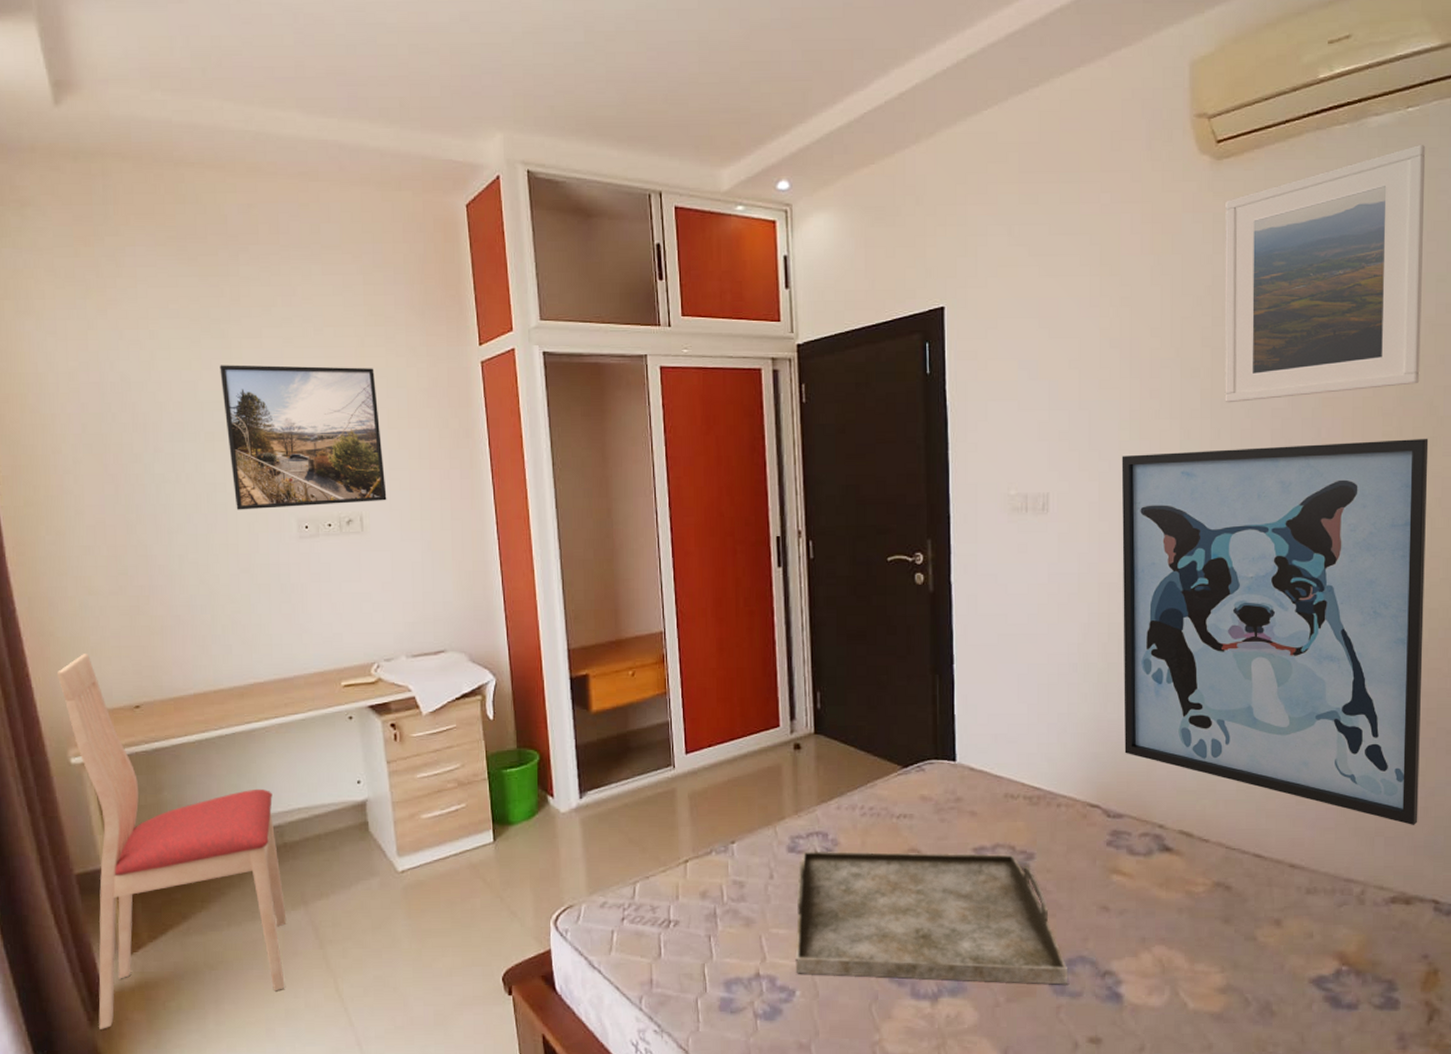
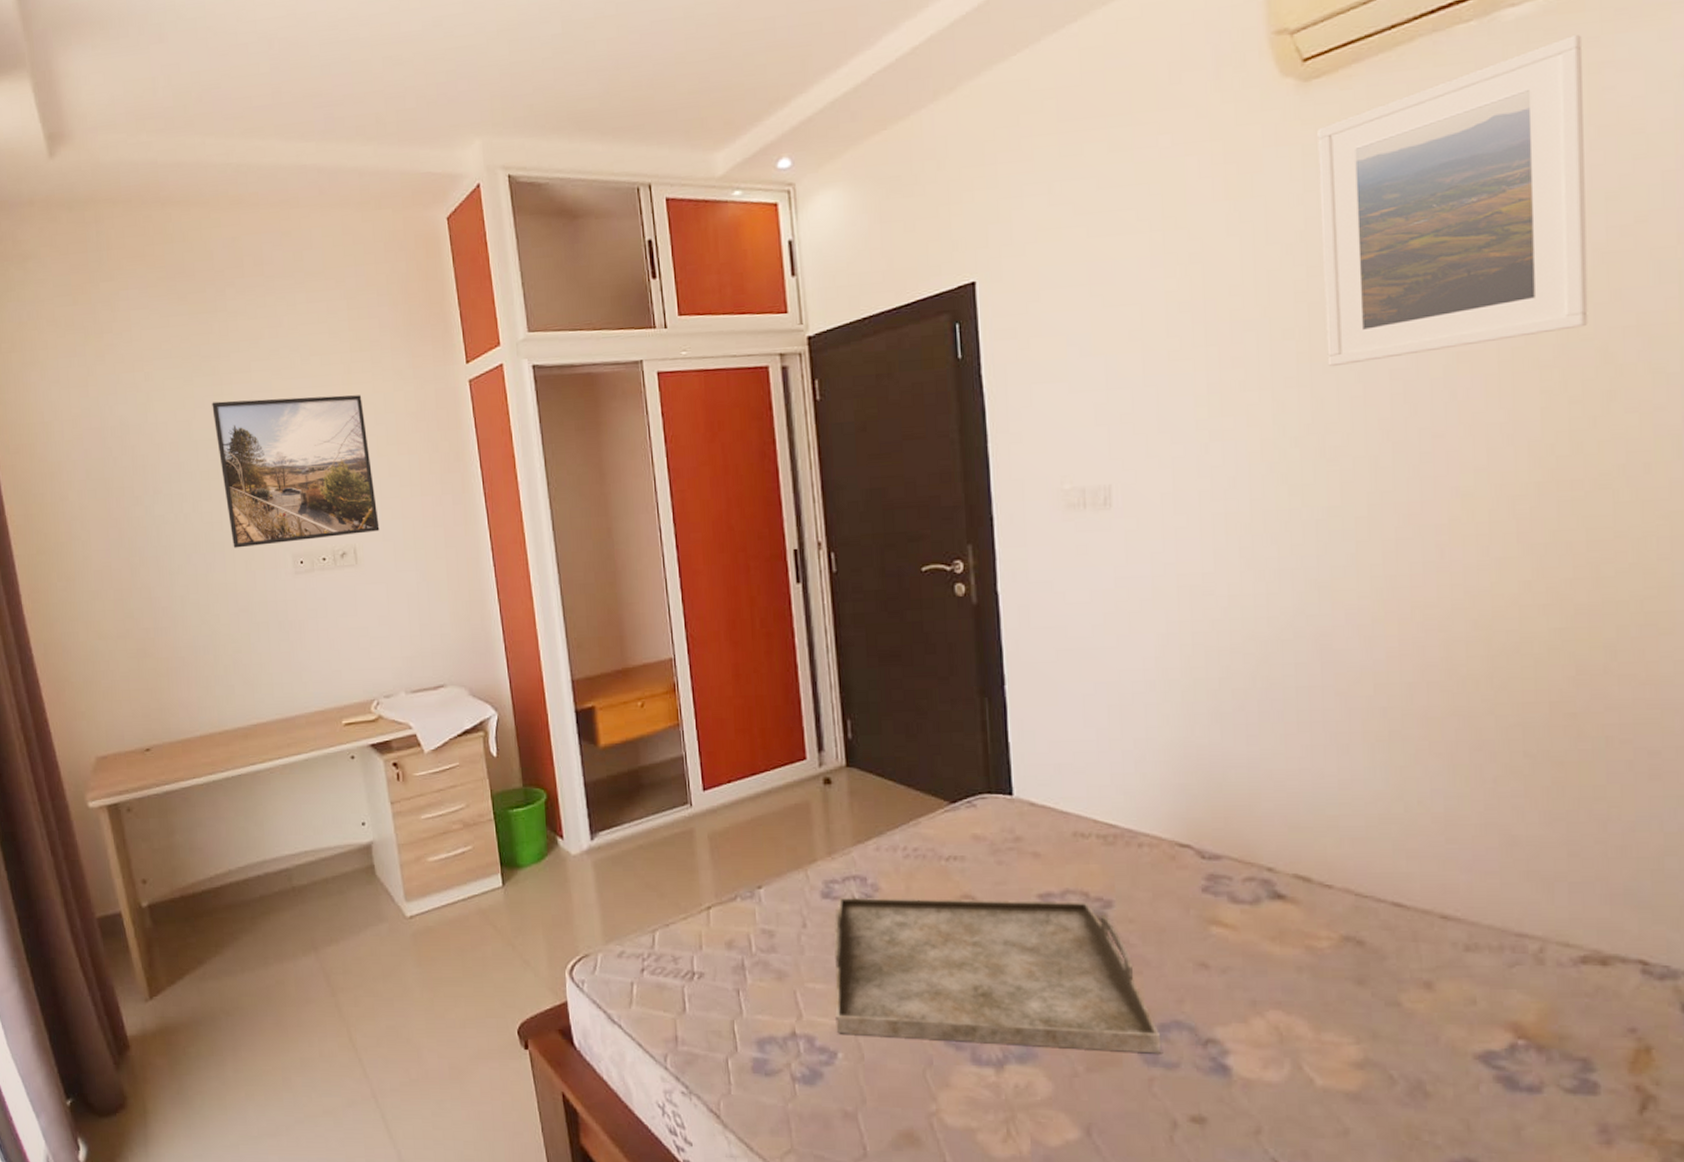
chair: present [56,654,287,1029] -> none [72,698,299,1073]
wall art: present [1121,438,1429,825] -> none [1199,392,1614,868]

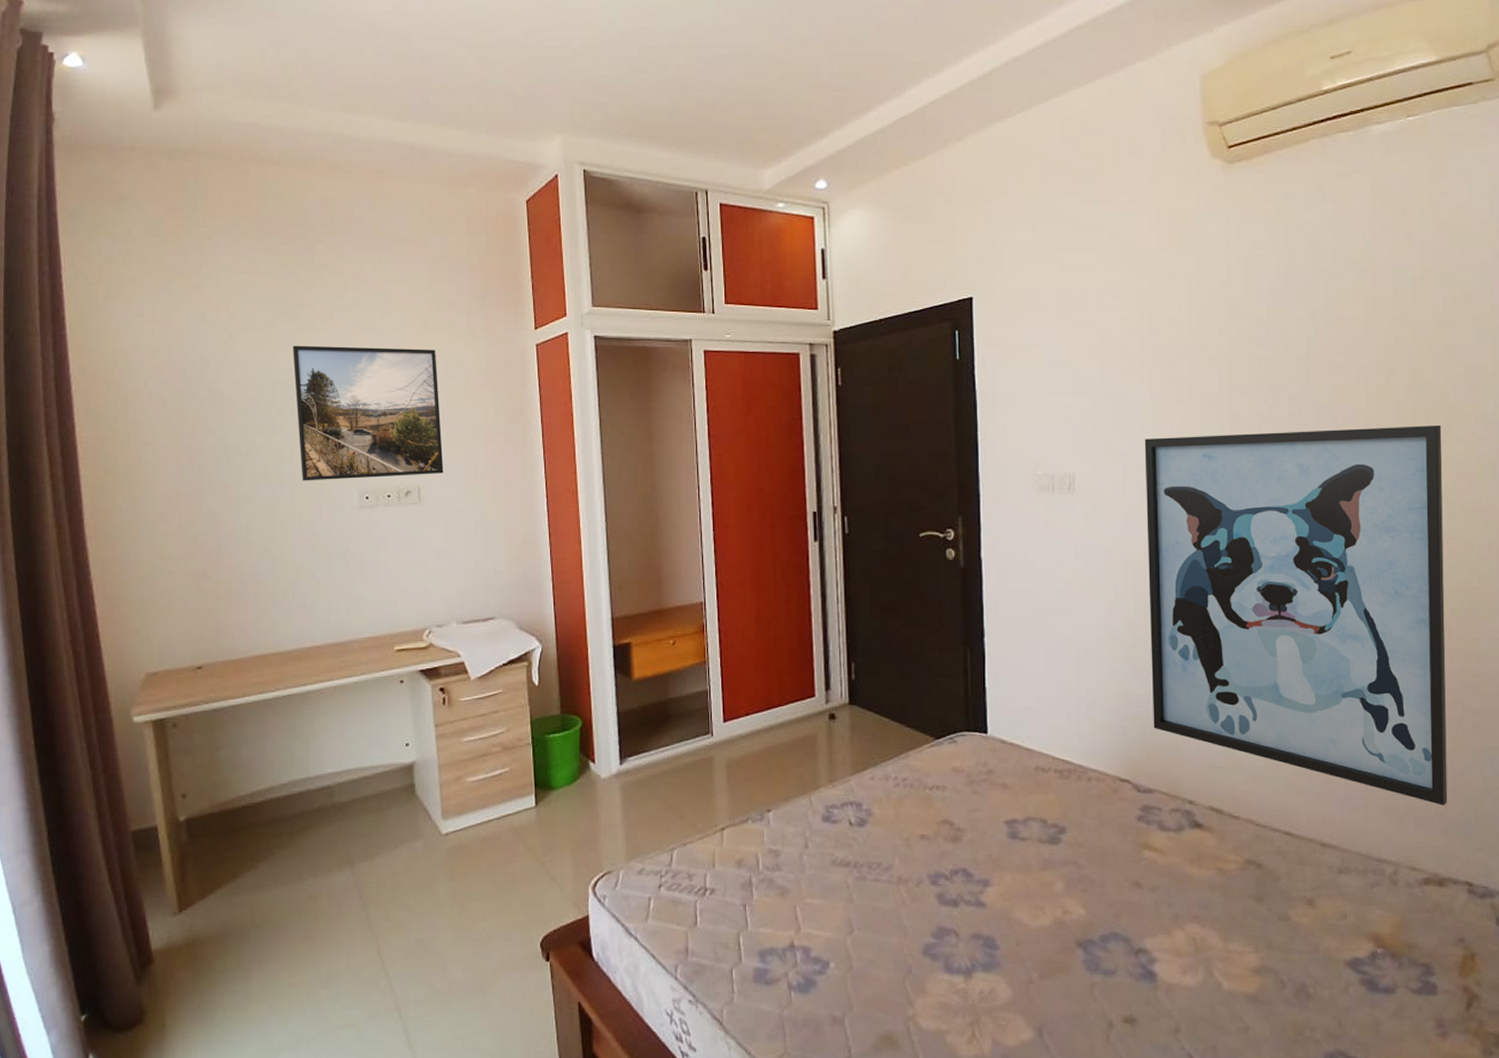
serving tray: present [833,897,1160,1054] -> none [829,821,1101,962]
wall art: none [1199,392,1614,868] -> present [1144,424,1448,805]
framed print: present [1317,34,1589,367] -> none [1238,150,1431,390]

